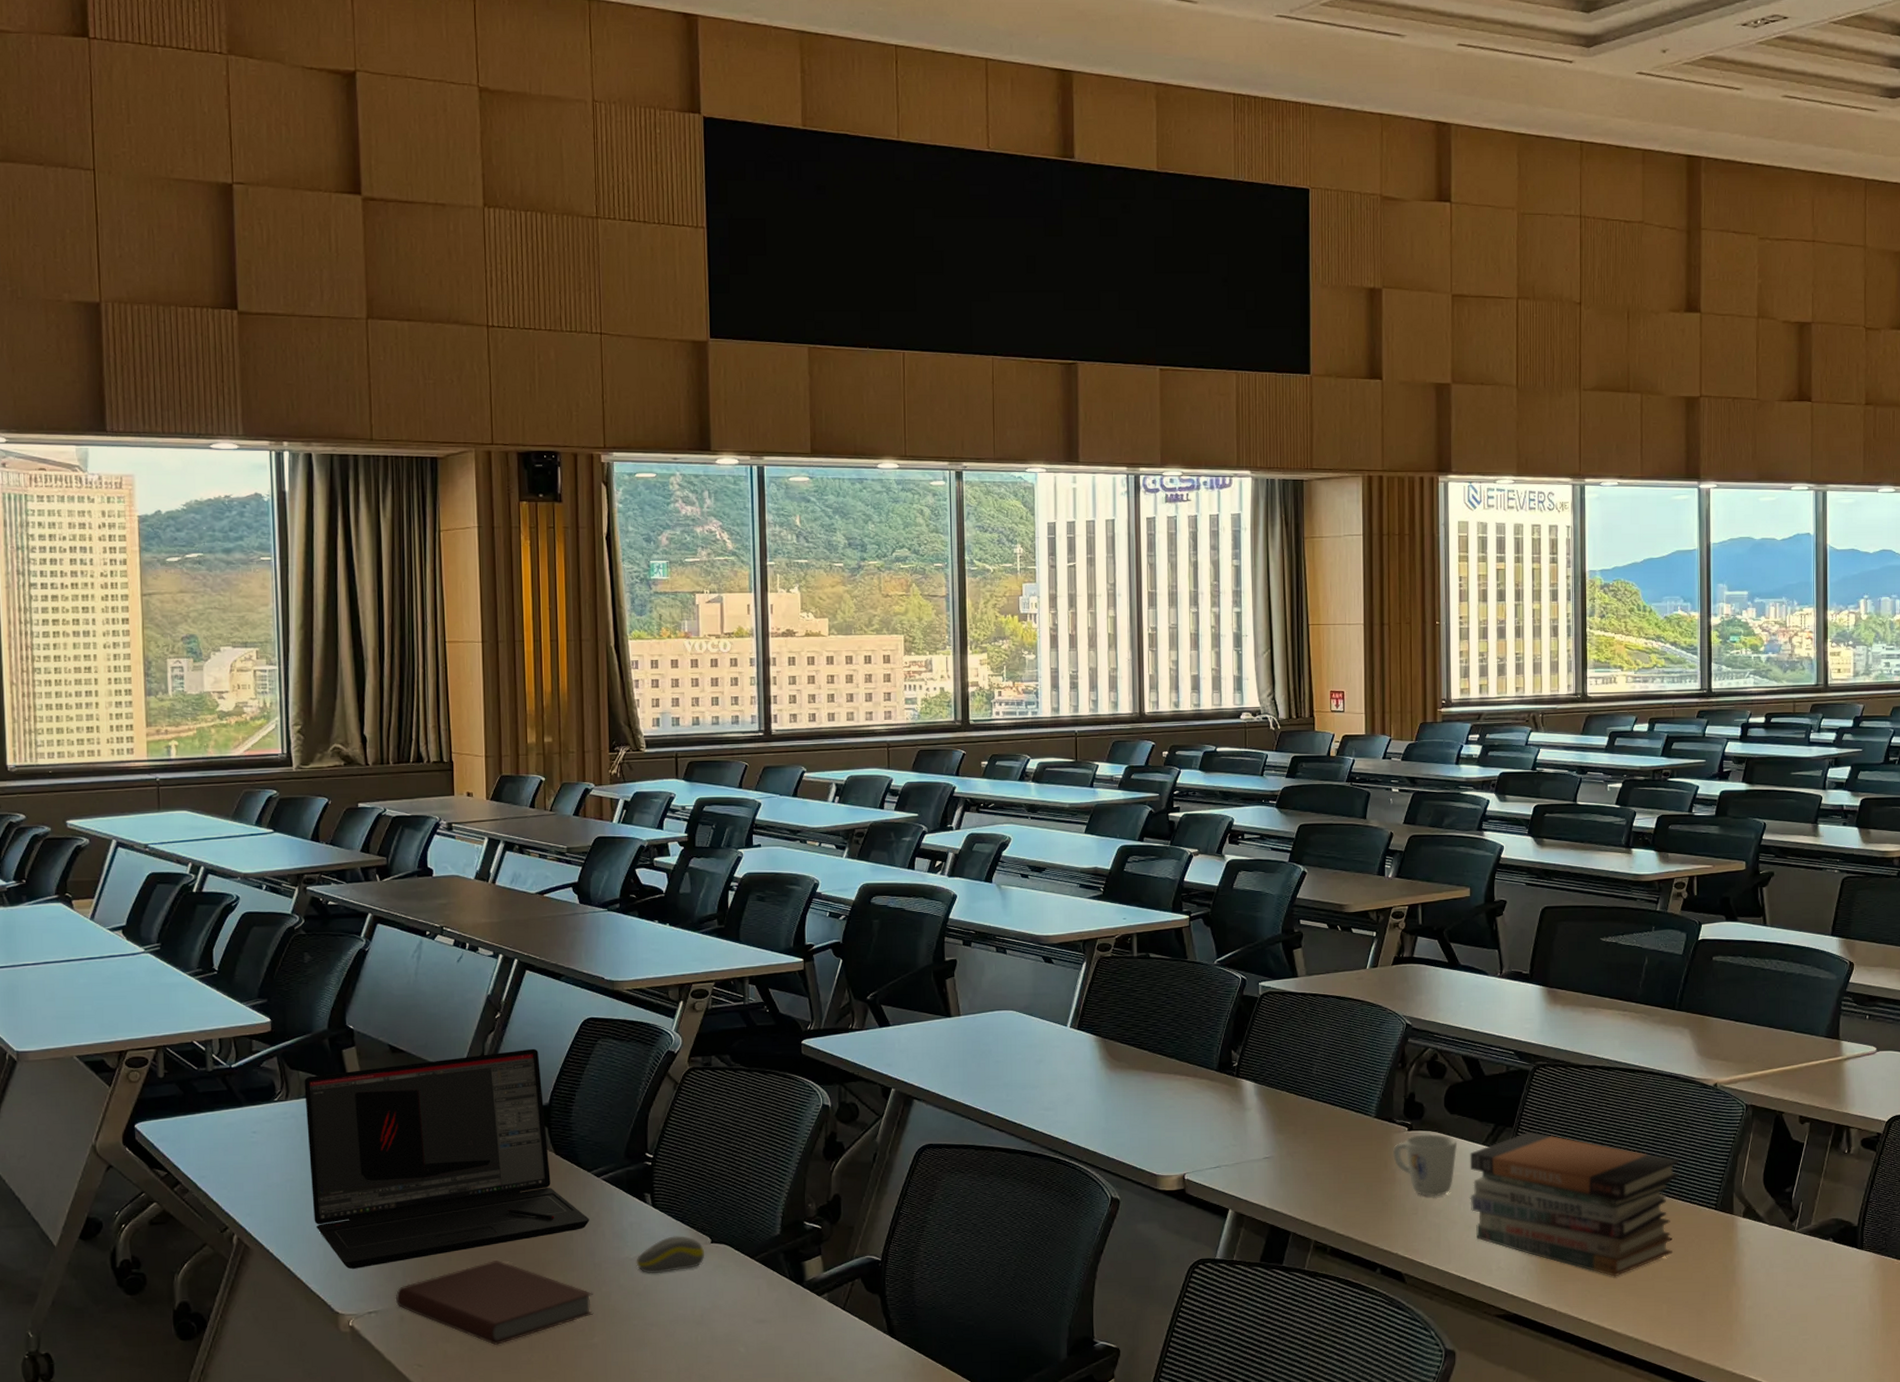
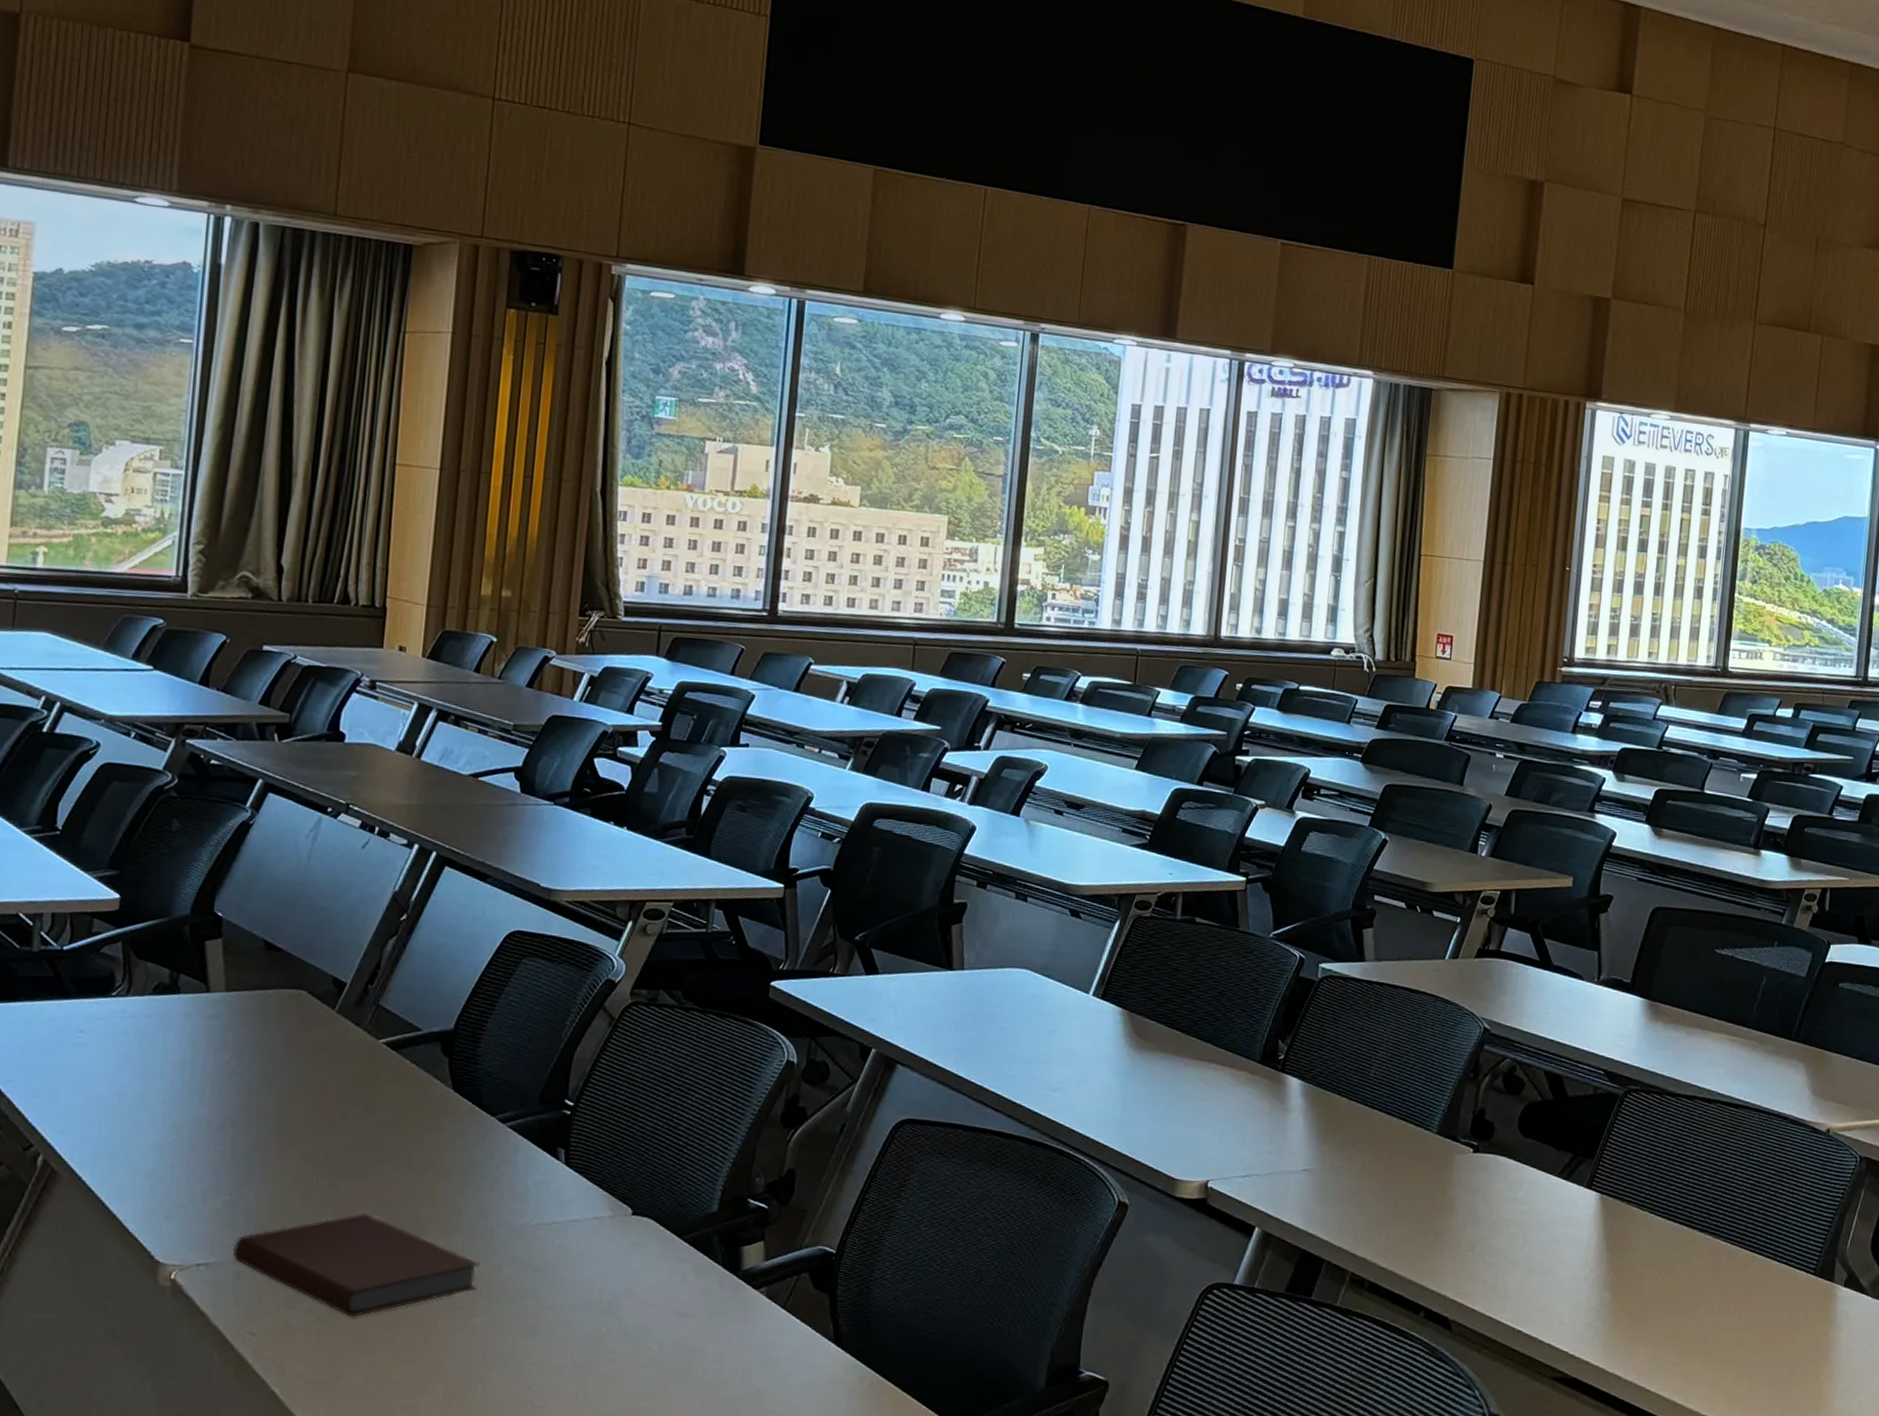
laptop: present [304,1048,590,1269] -> none [143,960,487,1210]
computer mouse: present [636,1236,705,1274] -> none [537,1202,623,1247]
mug: present [1393,1134,1458,1197] -> none [1453,1158,1529,1233]
book stack: present [1470,1132,1679,1277] -> none [1535,1167,1779,1344]

